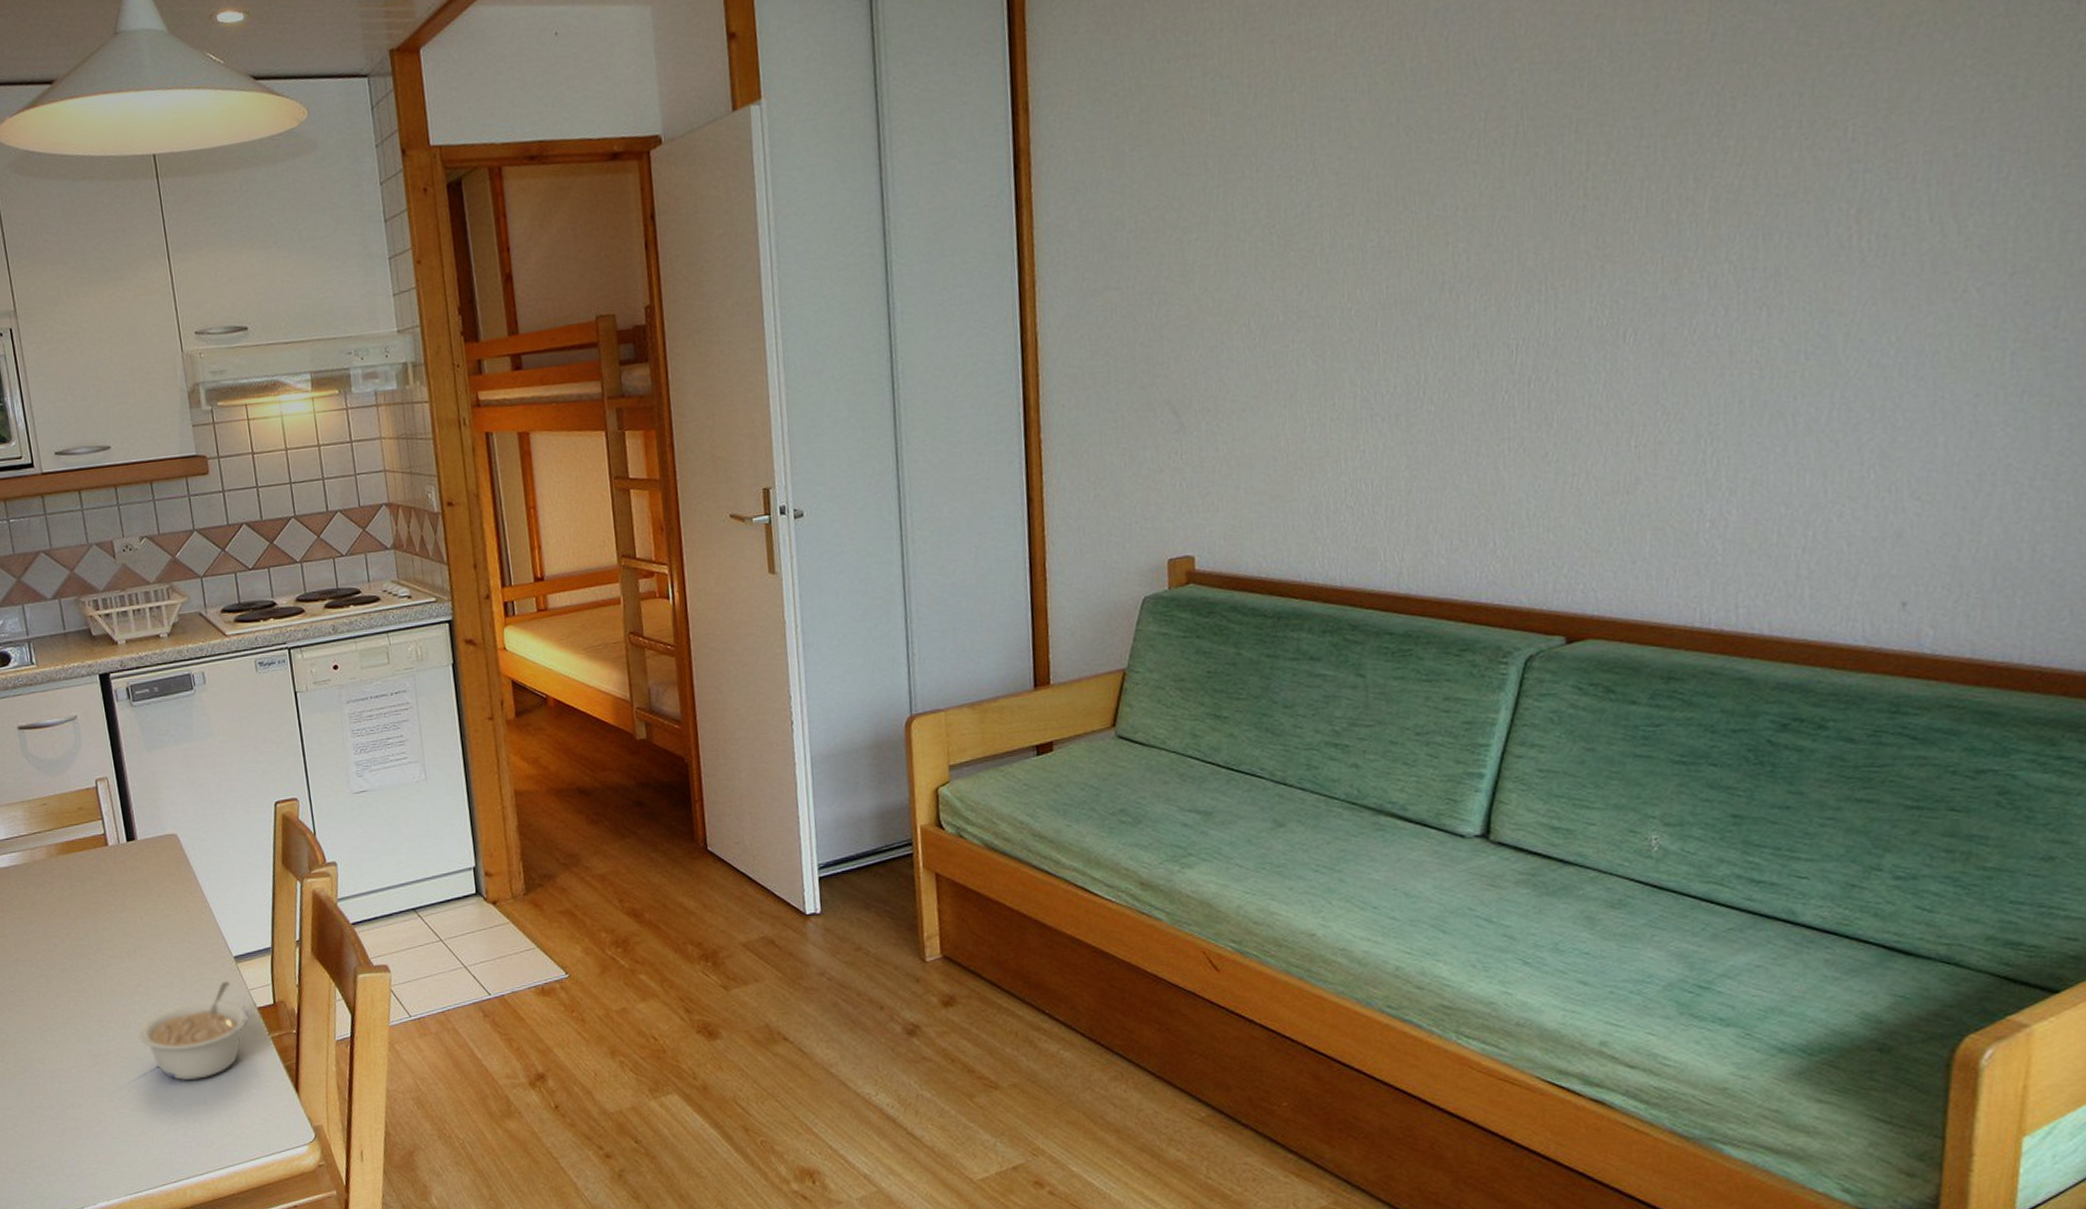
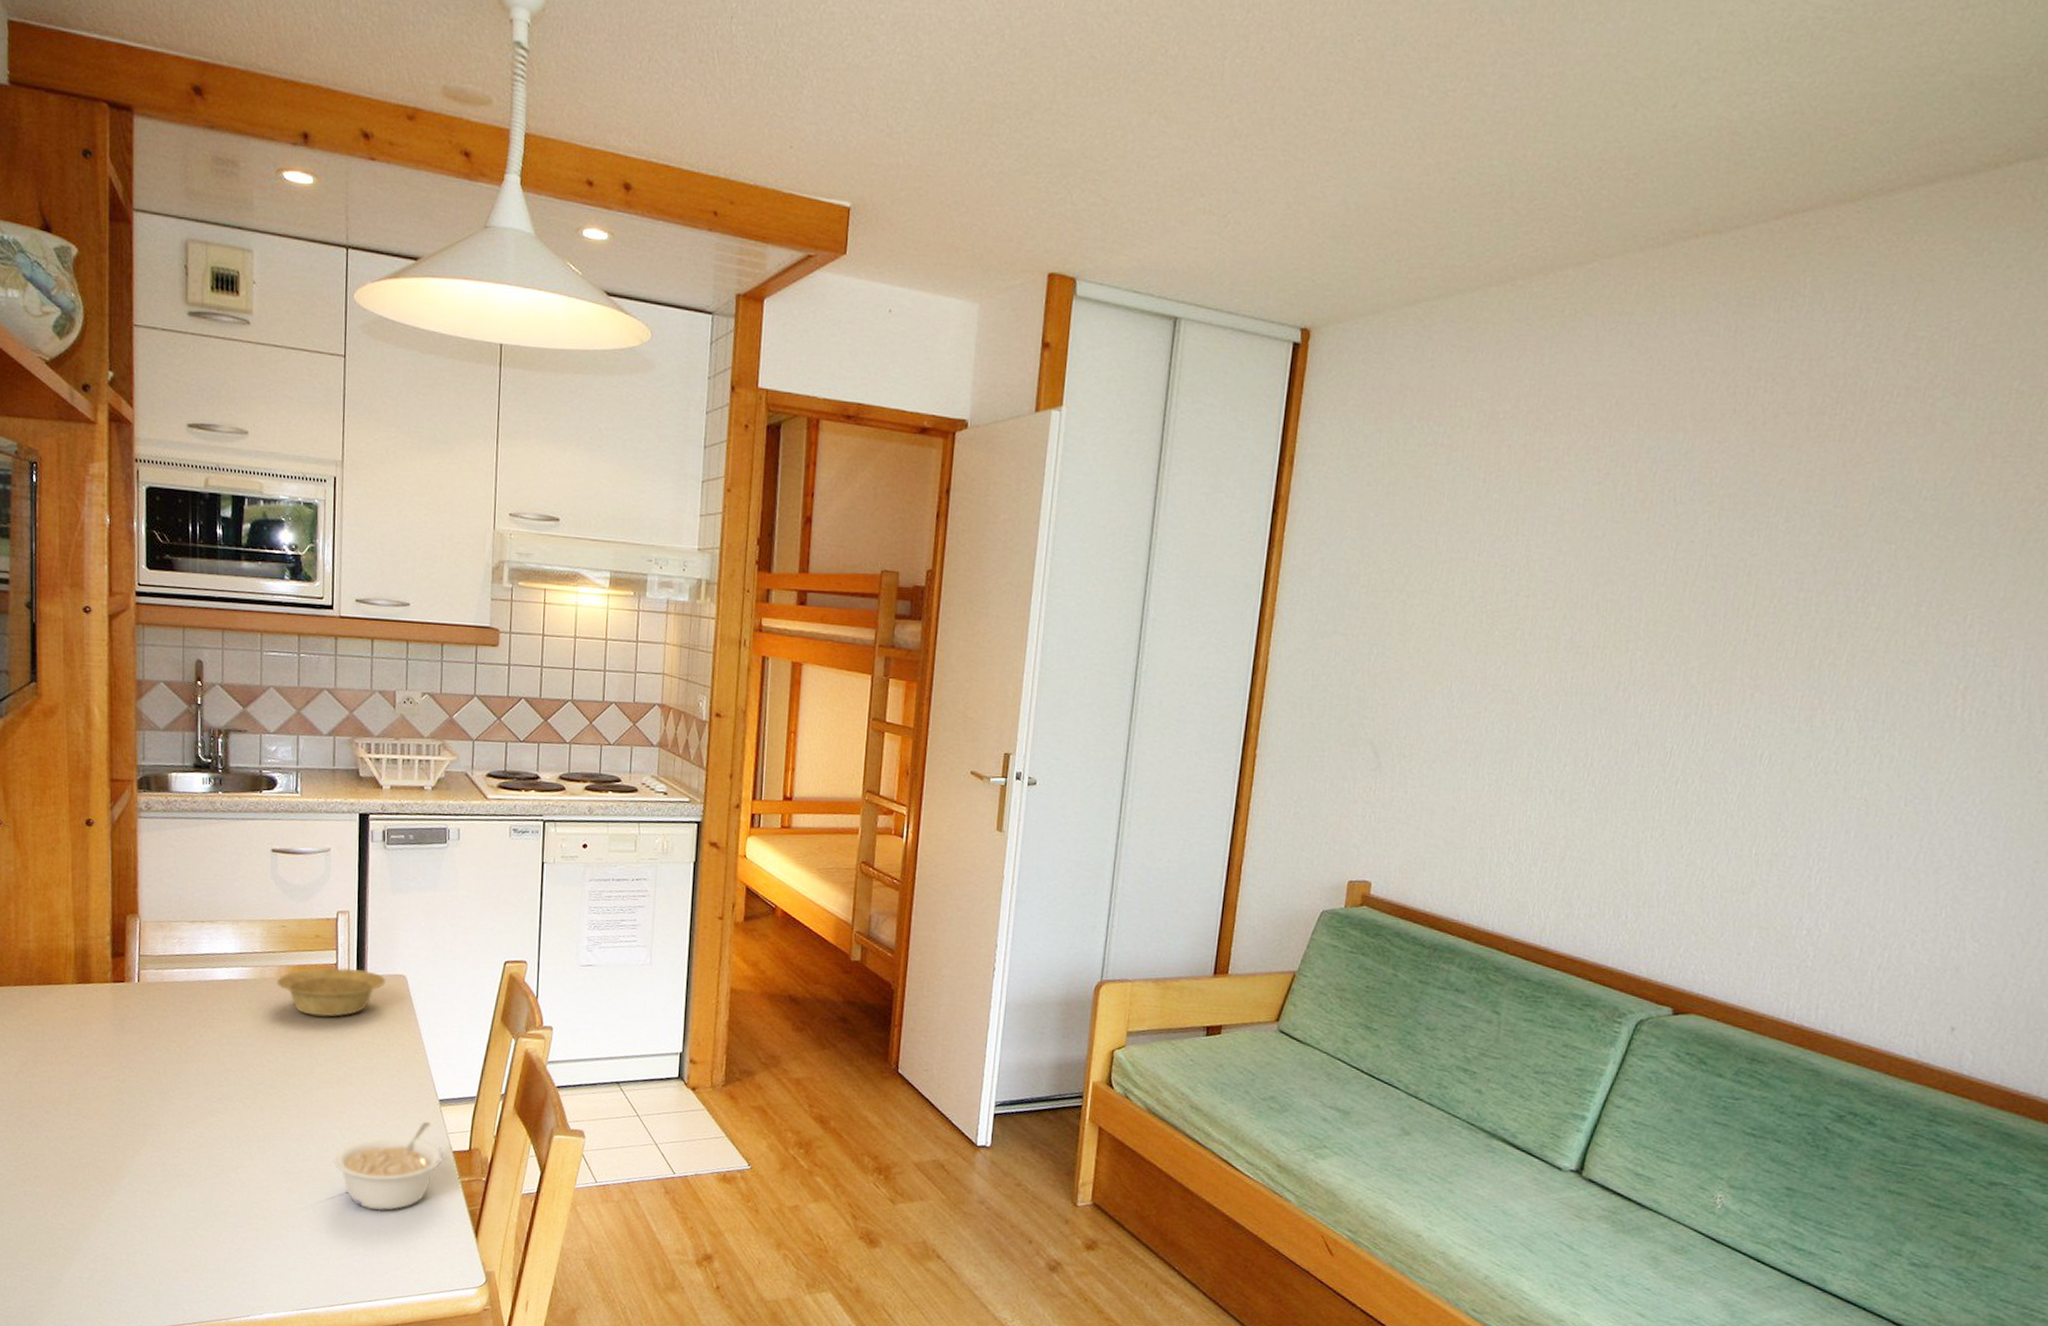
bowl: none [47,835,158,891] -> present [275,967,386,1017]

